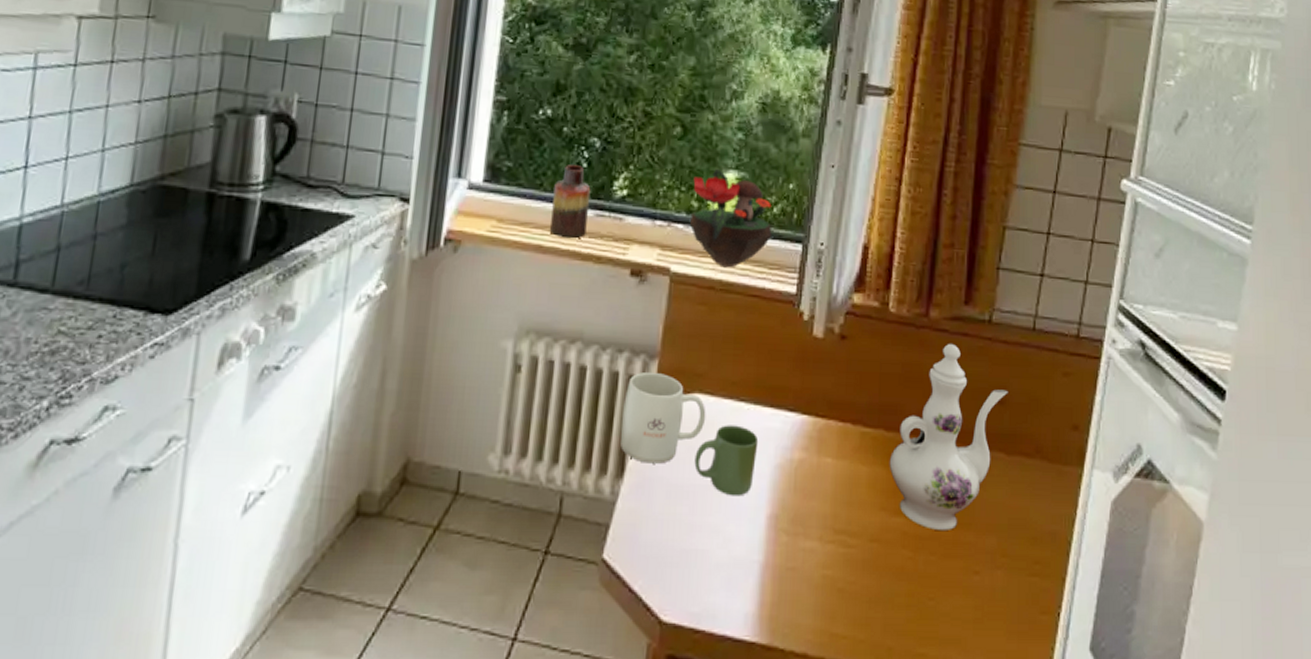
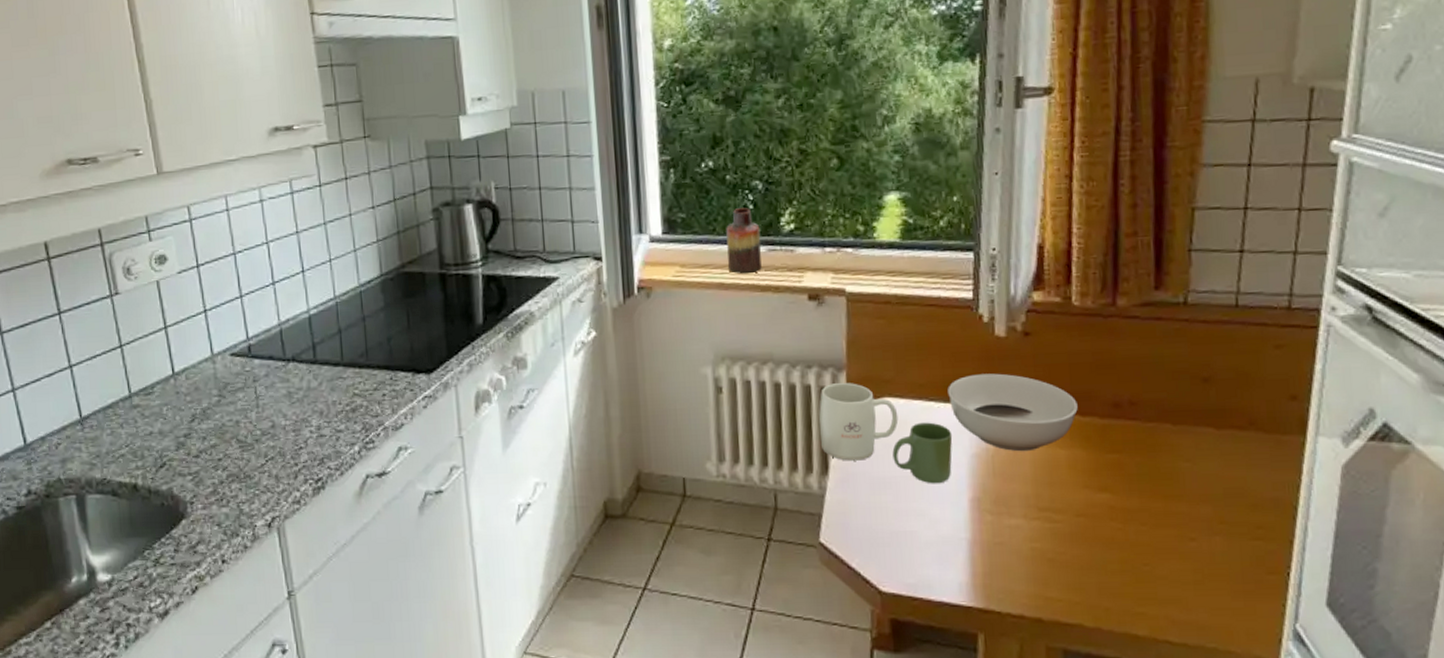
potted flower: present [689,169,772,268] -> none [856,193,942,283]
bowl: none [759,376,884,466] -> present [948,373,1078,452]
ewer: present [889,343,1008,532] -> none [1088,328,1212,504]

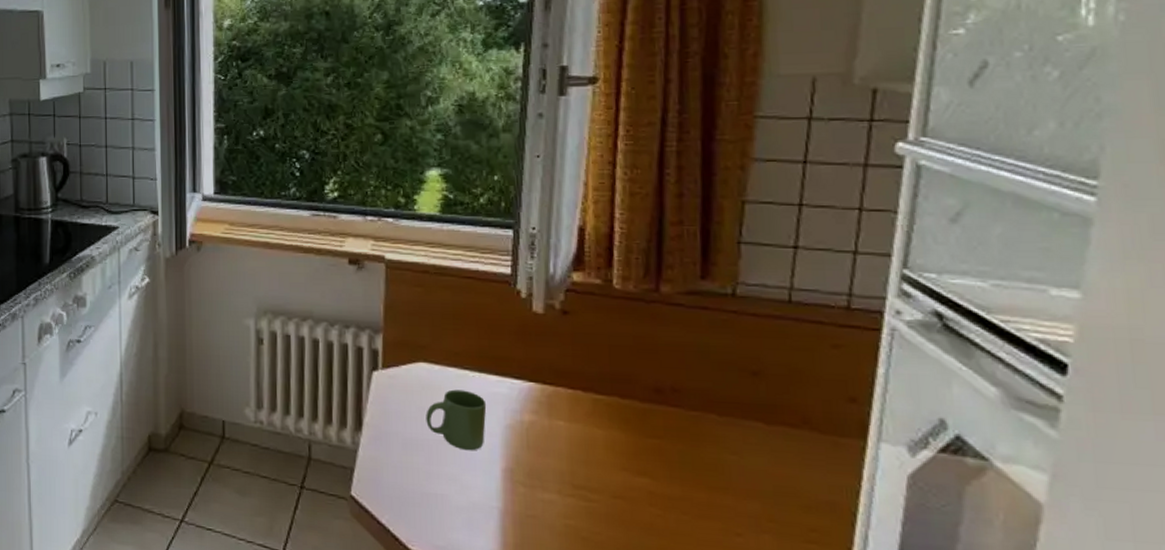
vase: present [726,208,762,275] -> none [273,175,306,236]
mug: present [818,382,899,461] -> none [354,344,433,421]
bowl: present [948,373,1078,452] -> none [483,347,617,428]

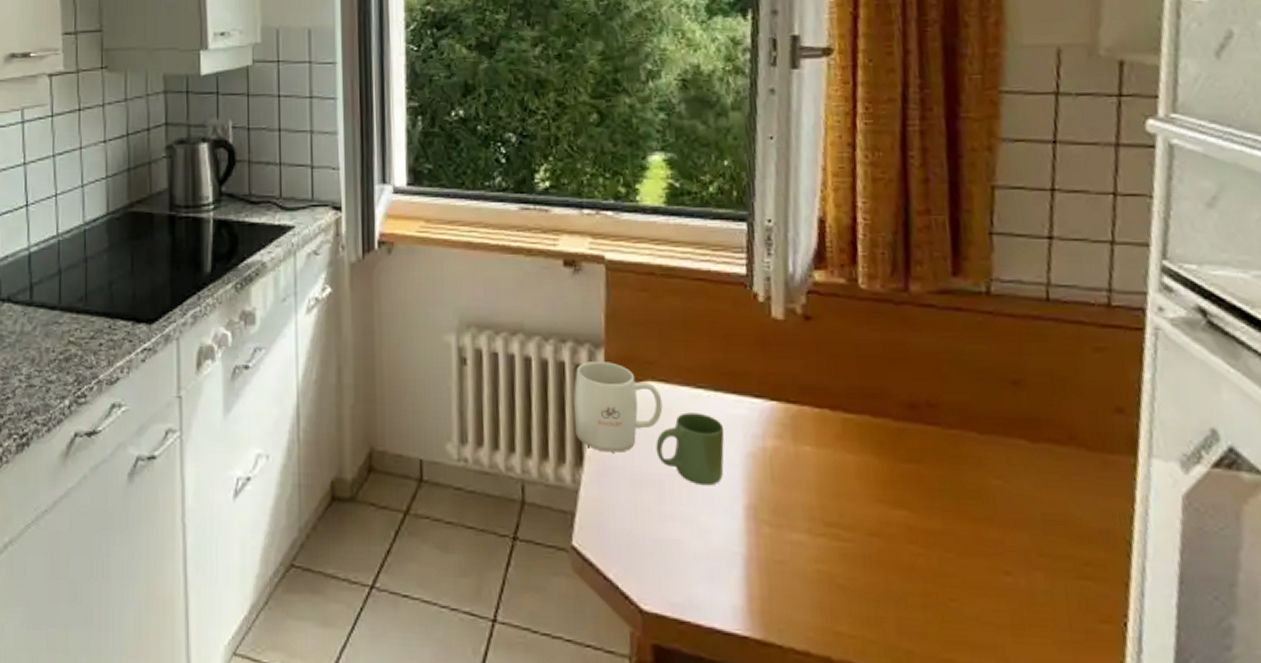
mug: none [354,344,433,421] -> present [573,360,663,452]

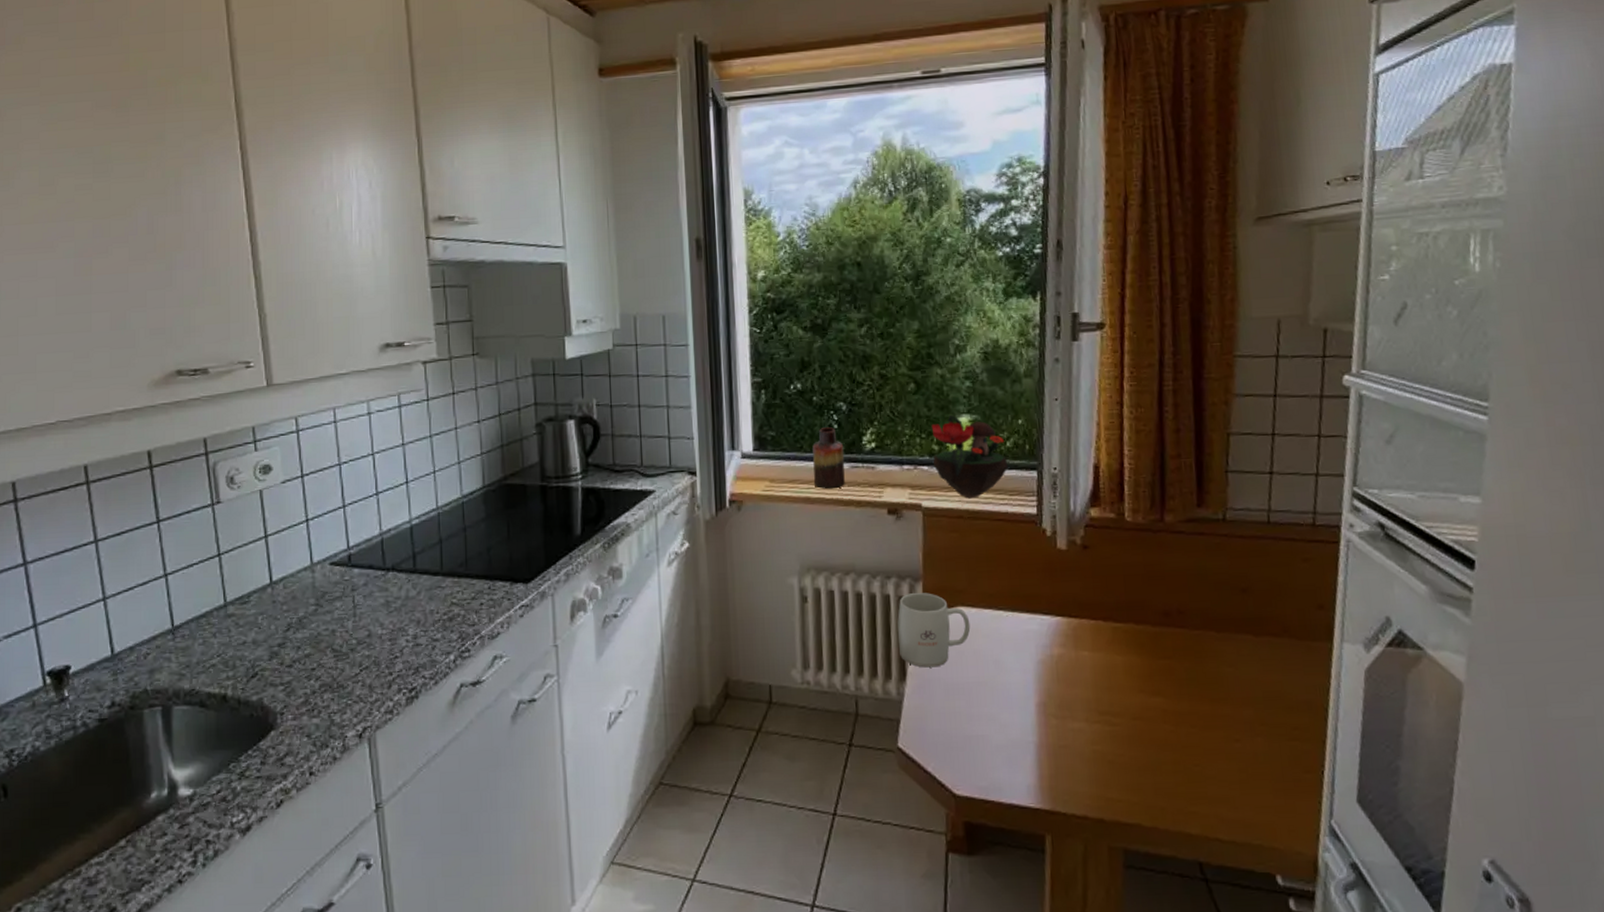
vase: none [476,161,514,234] -> present [812,427,845,490]
potted flower: none [617,153,711,252] -> present [931,415,1009,499]
cup: present [656,412,725,486] -> none [965,630,1020,690]

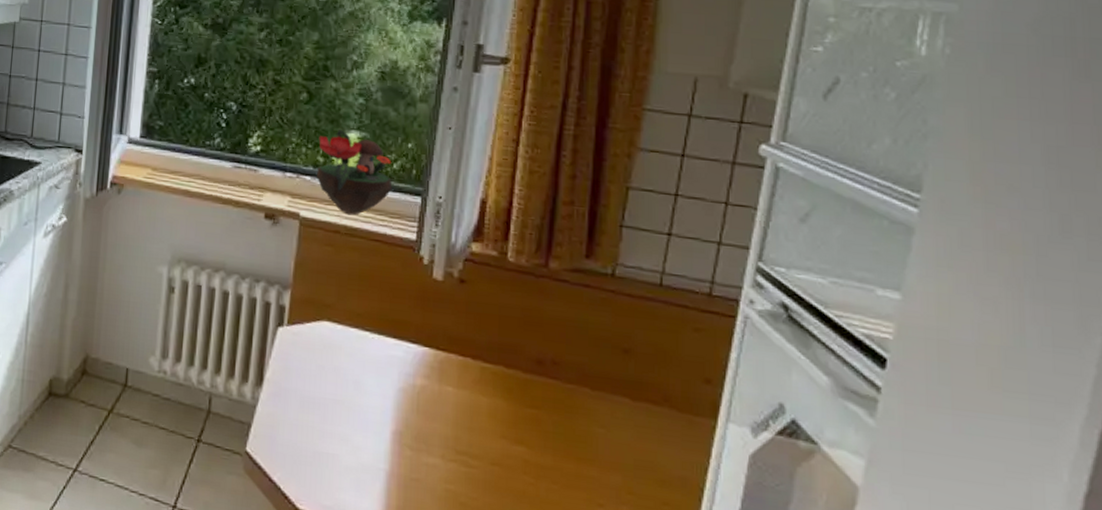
vase: present [812,427,845,490] -> none [196,124,229,186]
mug: present [897,592,971,668] -> none [258,299,334,378]

